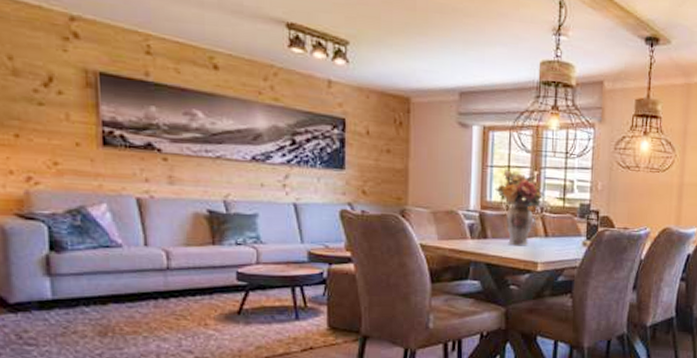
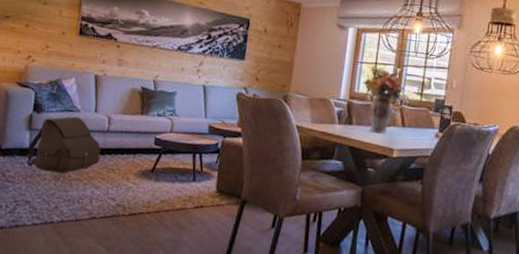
satchel: none [50,253,162,326] -> present [26,116,101,173]

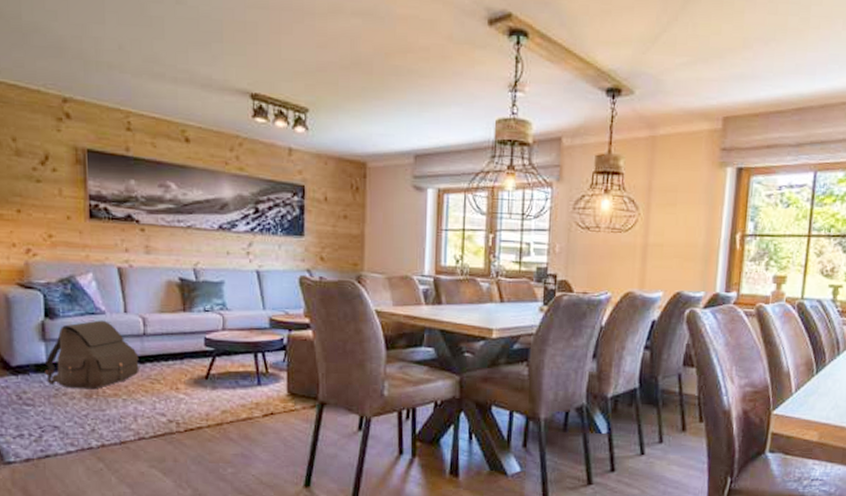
flower arrangement: present [362,66,402,134] -> none [449,233,497,312]

